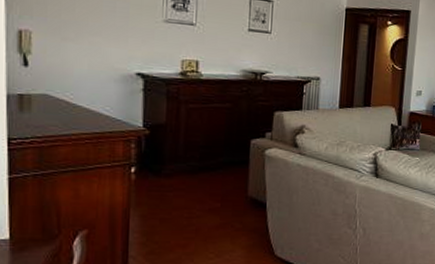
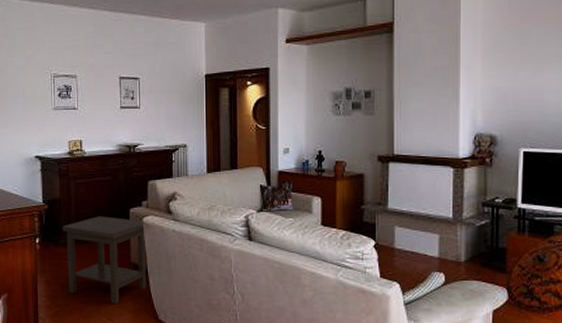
side table: none [167,146,268,240] -> present [62,216,147,304]

